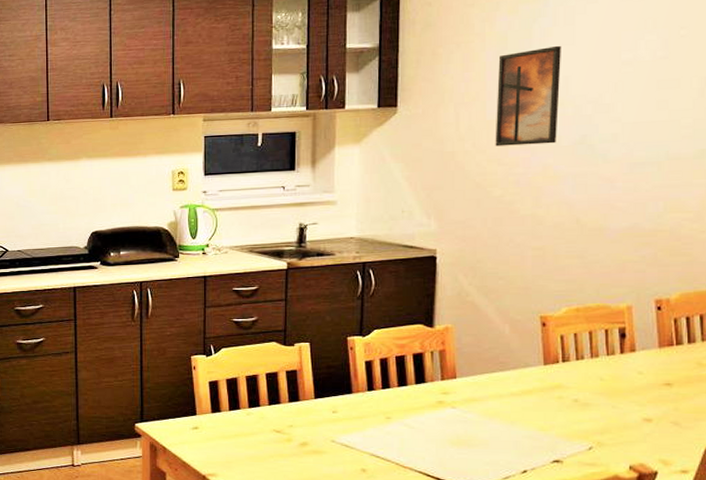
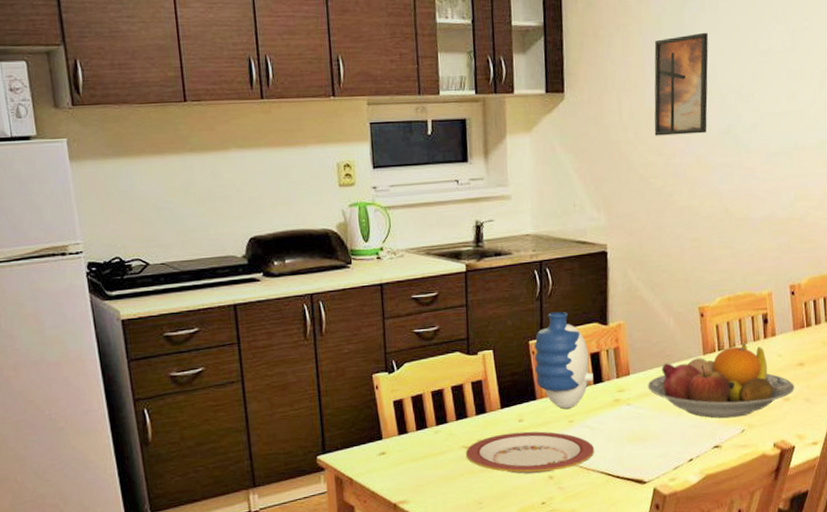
plate: none [276,422,413,465] -> present [465,431,595,474]
vase: none [352,311,415,405] -> present [534,311,594,409]
fruit bowl: none [476,357,658,433] -> present [648,343,794,418]

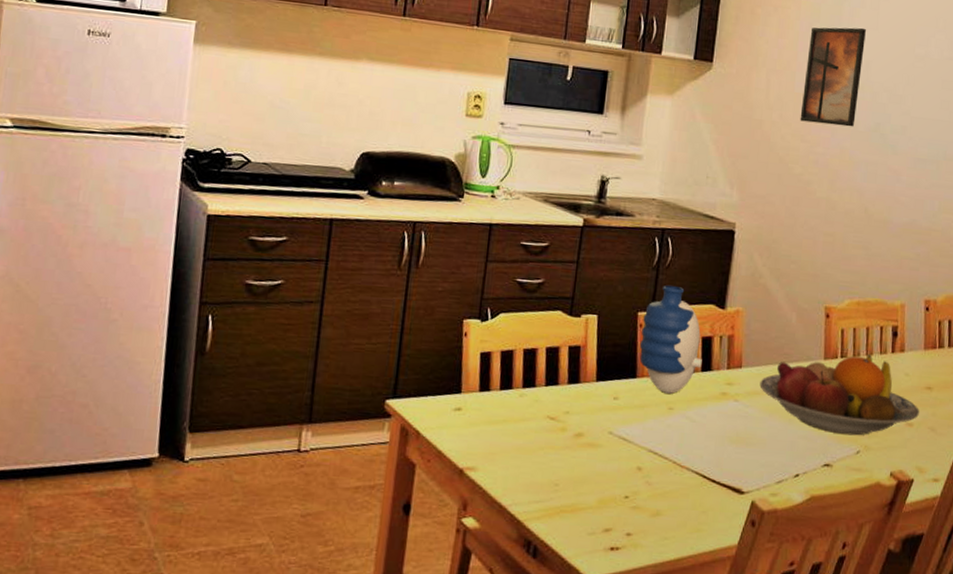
plate: present [465,431,595,474] -> none [549,409,693,462]

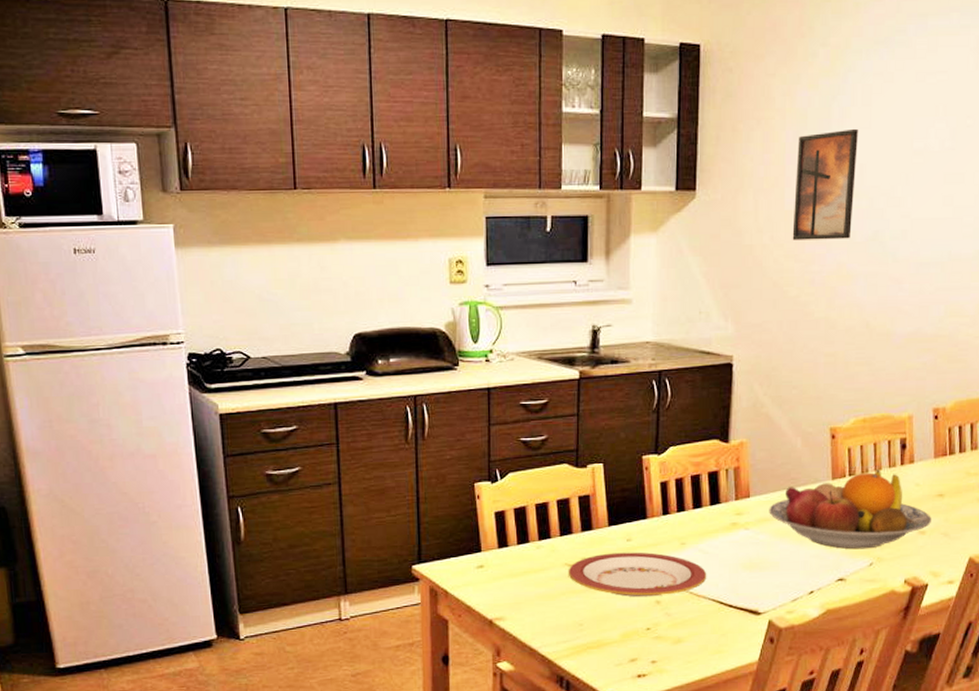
plate: none [549,409,693,462] -> present [568,552,707,598]
vase: present [639,285,702,394] -> none [647,425,710,530]

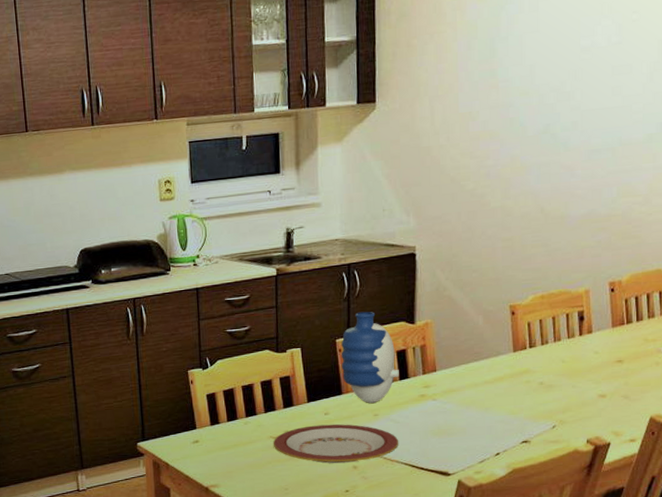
vase: none [647,425,710,530] -> present [341,311,399,403]
fruit bowl: present [769,469,931,550] -> none [454,340,611,414]
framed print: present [792,128,858,241] -> none [467,33,527,140]

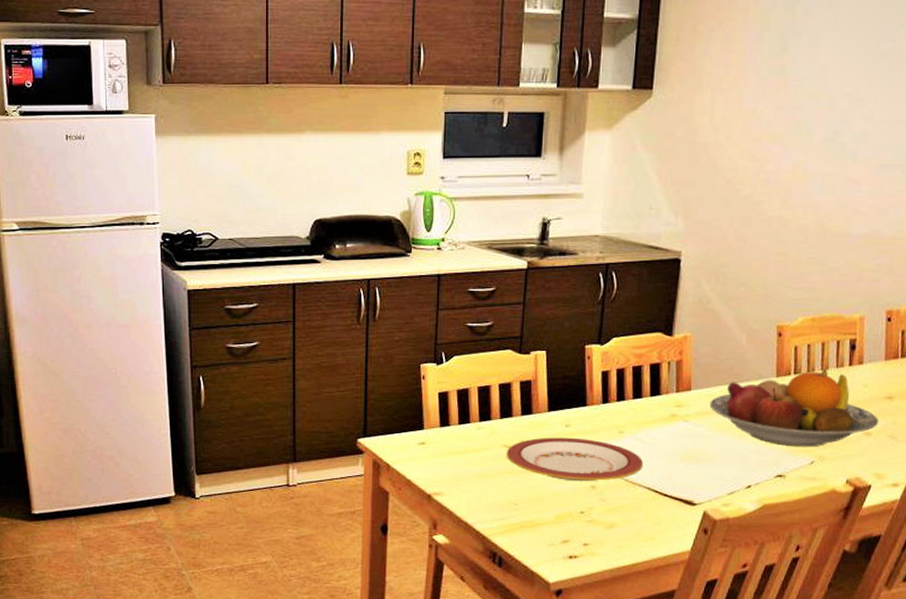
vase: present [341,311,399,403] -> none [588,317,651,418]
fruit bowl: none [454,340,611,414] -> present [709,369,879,447]

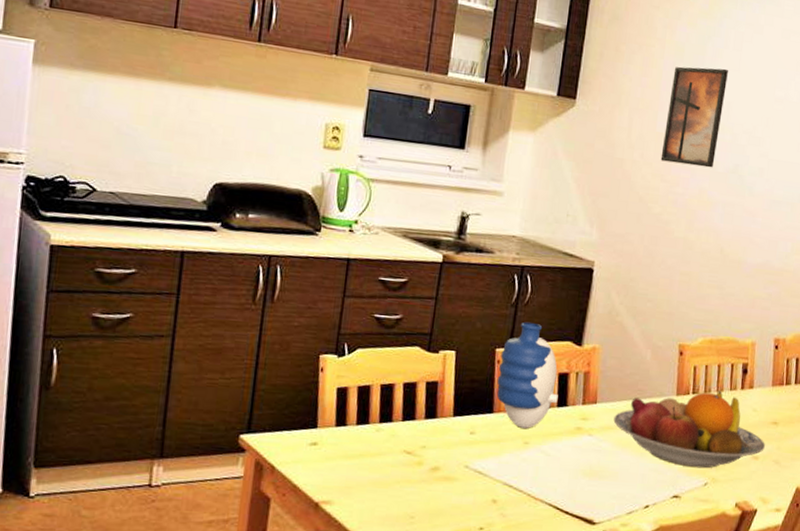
plate: present [506,437,644,482] -> none [405,444,547,495]
vase: none [588,317,651,418] -> present [496,322,558,429]
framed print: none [748,29,823,140] -> present [660,66,728,168]

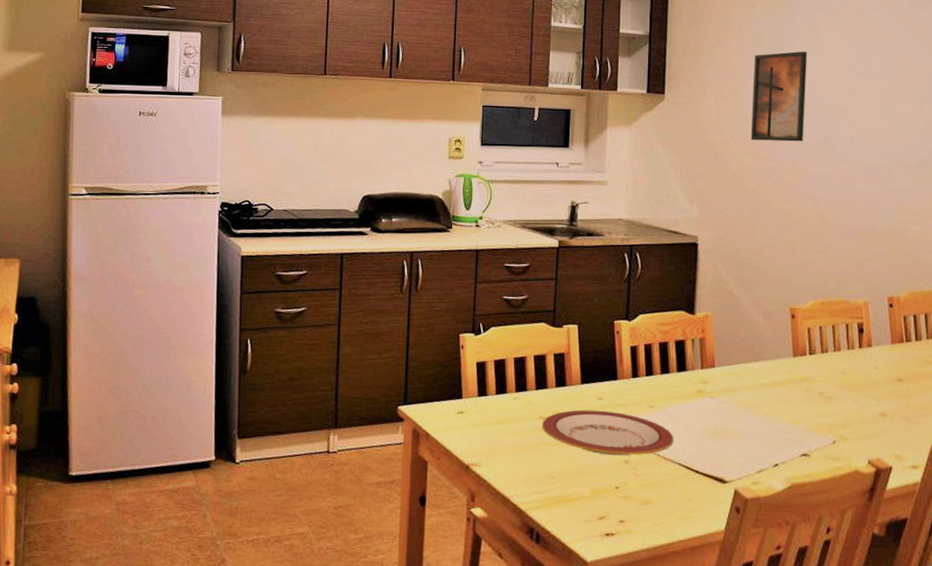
plate: none [405,444,547,495] -> present [542,409,674,456]
vase: present [496,322,558,429] -> none [618,295,677,393]
fruit bowl: present [613,391,765,469] -> none [733,350,892,427]

